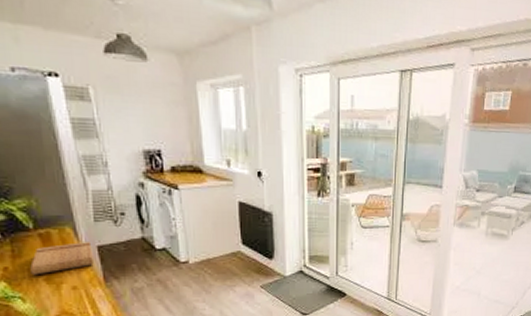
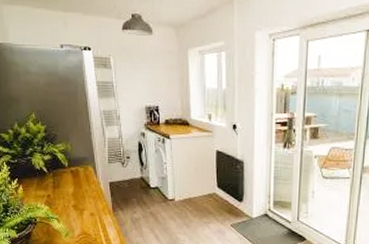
cutting board: present [30,242,94,276] -> none [64,178,106,203]

